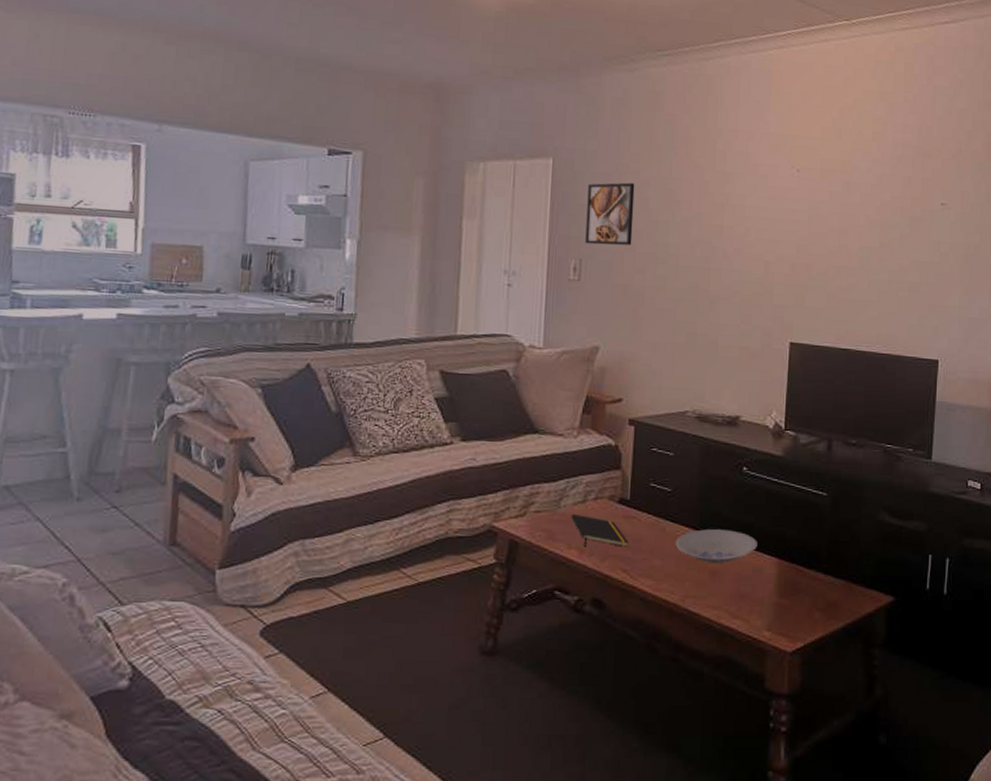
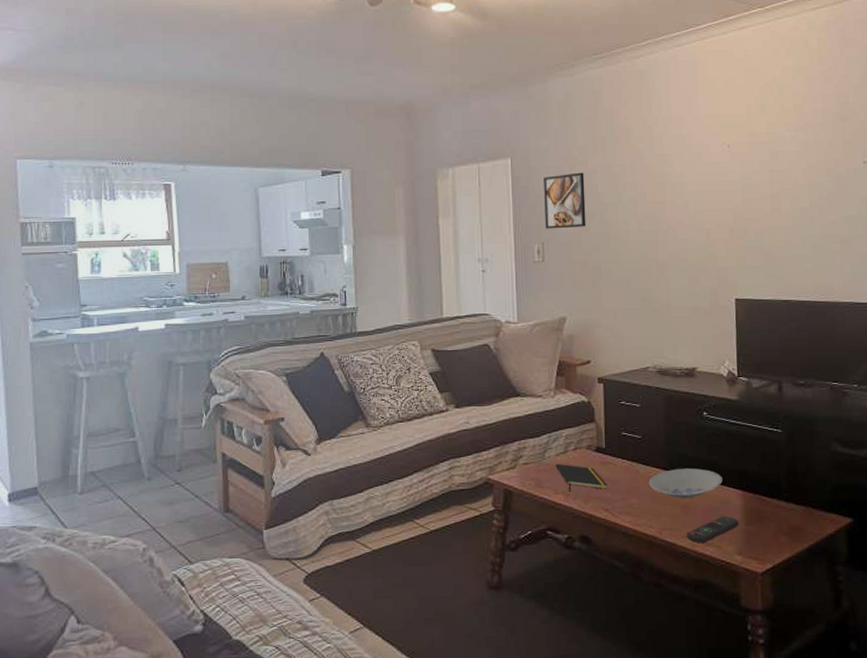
remote control: none [712,585,772,615] -> present [687,516,740,543]

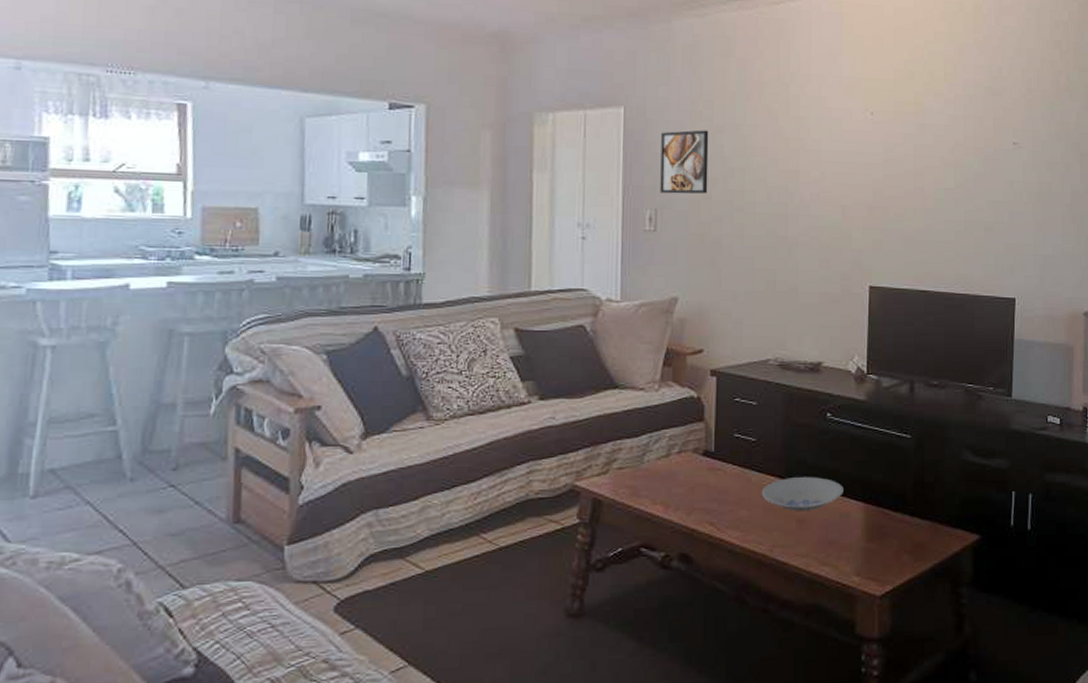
notepad: present [555,463,608,492] -> none [655,468,715,502]
remote control: present [687,516,740,543] -> none [801,531,859,563]

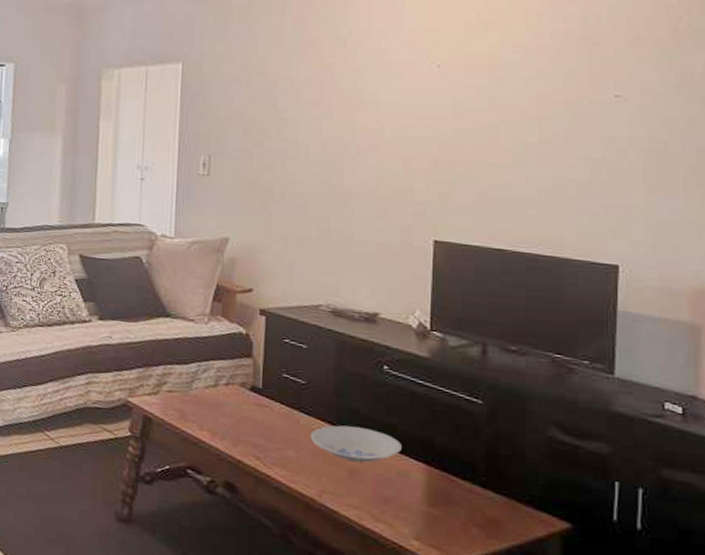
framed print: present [660,130,709,194] -> none [214,83,263,143]

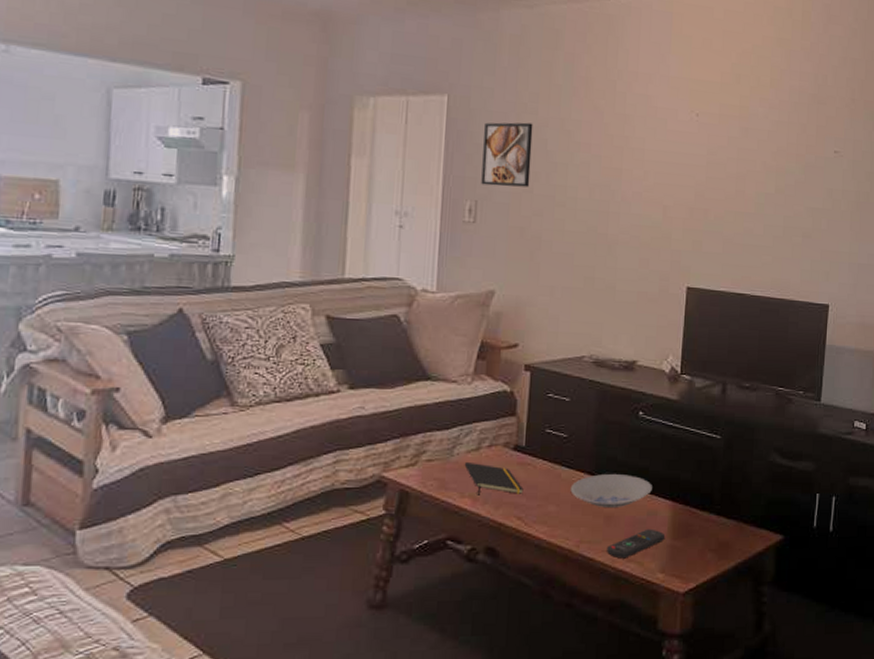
notepad: none [202,396,261,435] -> present [464,461,524,495]
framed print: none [214,83,263,143] -> present [481,122,533,188]
remote control: none [352,489,420,518] -> present [607,528,666,559]

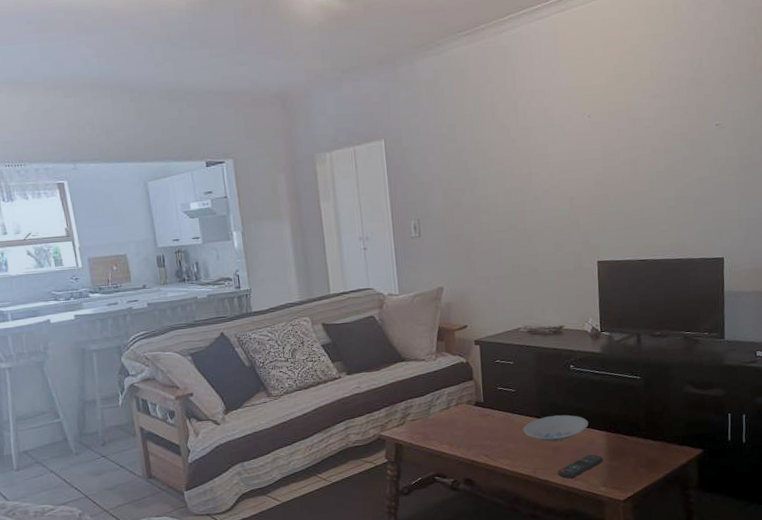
notepad: present [464,461,524,495] -> none [439,418,487,442]
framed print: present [481,122,533,188] -> none [416,149,458,206]

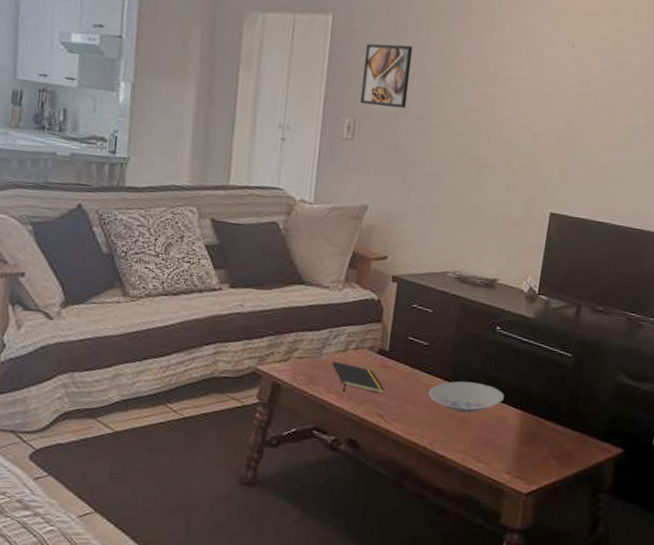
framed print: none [416,149,458,206] -> present [360,43,413,109]
notepad: none [439,418,487,442] -> present [332,361,385,394]
remote control: present [558,454,604,479] -> none [458,433,513,459]

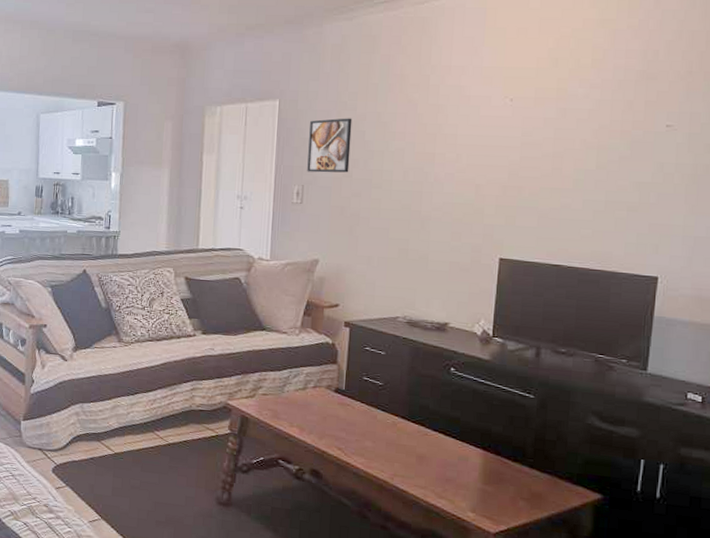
notepad: present [332,361,385,394] -> none [293,398,344,429]
bowl: present [428,381,504,413] -> none [385,419,463,450]

